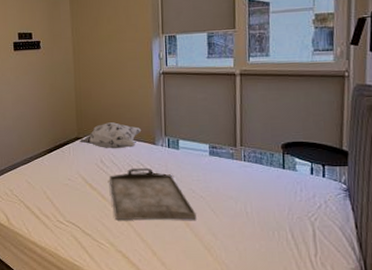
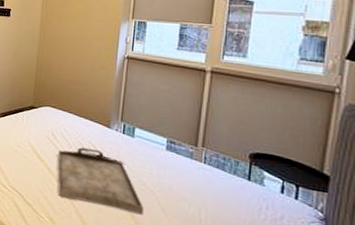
decorative pillow: present [79,122,142,149] -> none [34,97,98,127]

